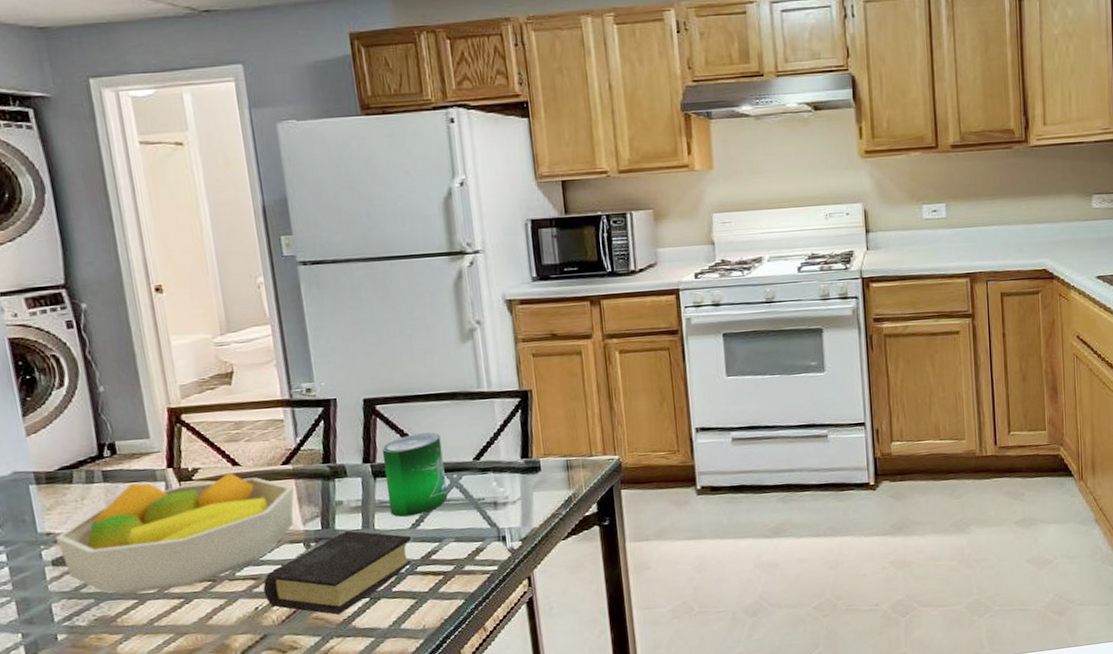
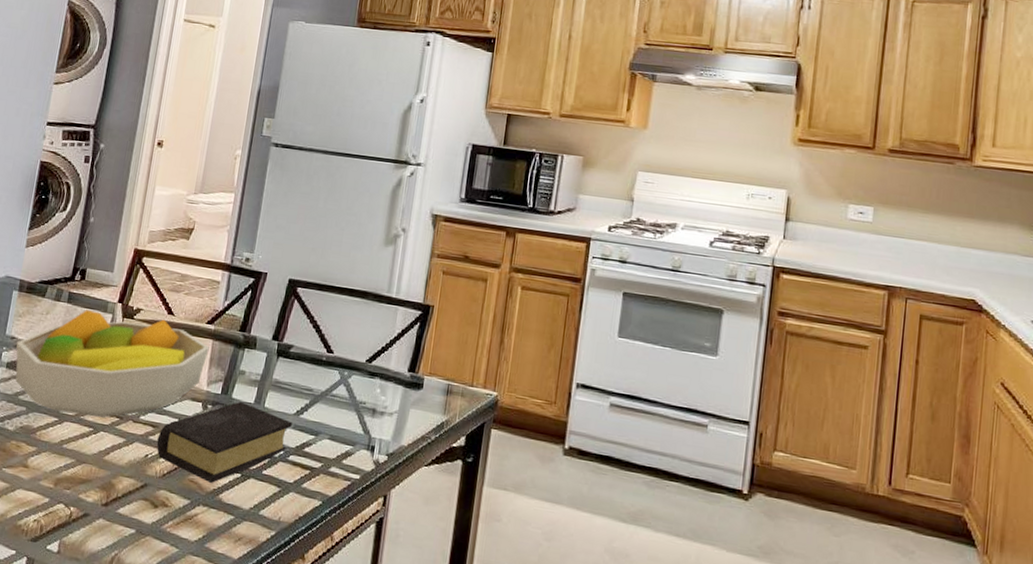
beverage can: present [381,432,448,517] -> none [281,322,344,403]

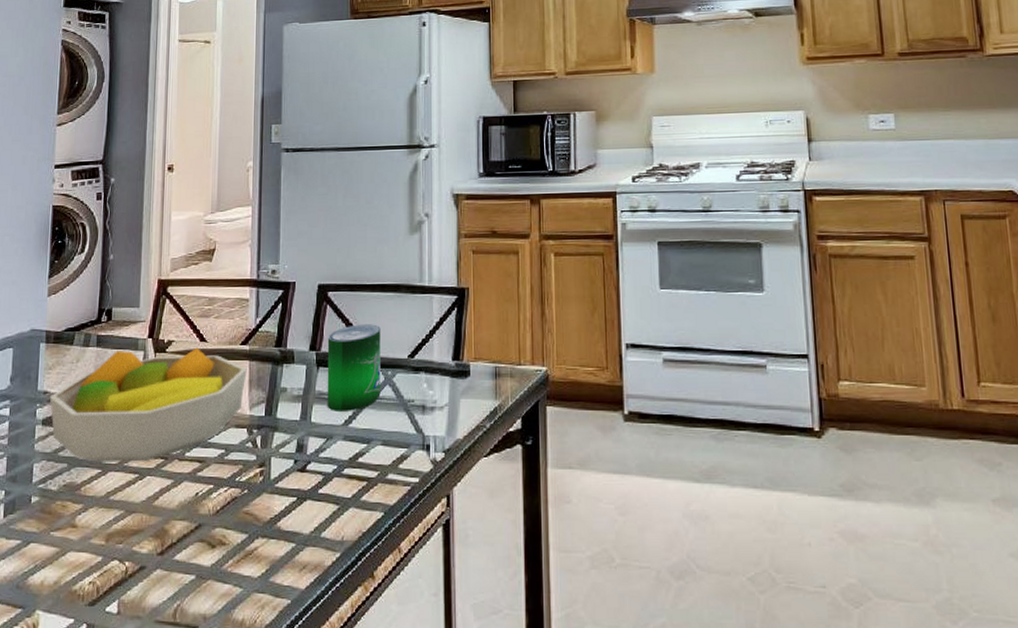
book: present [156,401,292,483] -> none [206,420,342,512]
beverage can: none [281,322,344,403] -> present [327,324,381,411]

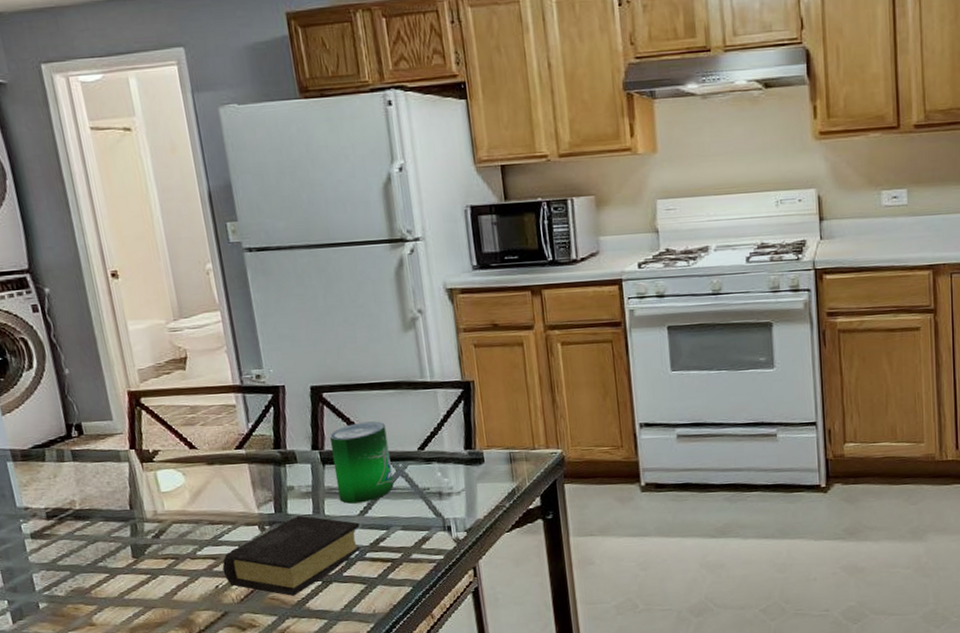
fruit bowl: present [49,347,247,462] -> none [32,455,249,568]
book: none [206,420,342,512] -> present [222,515,360,596]

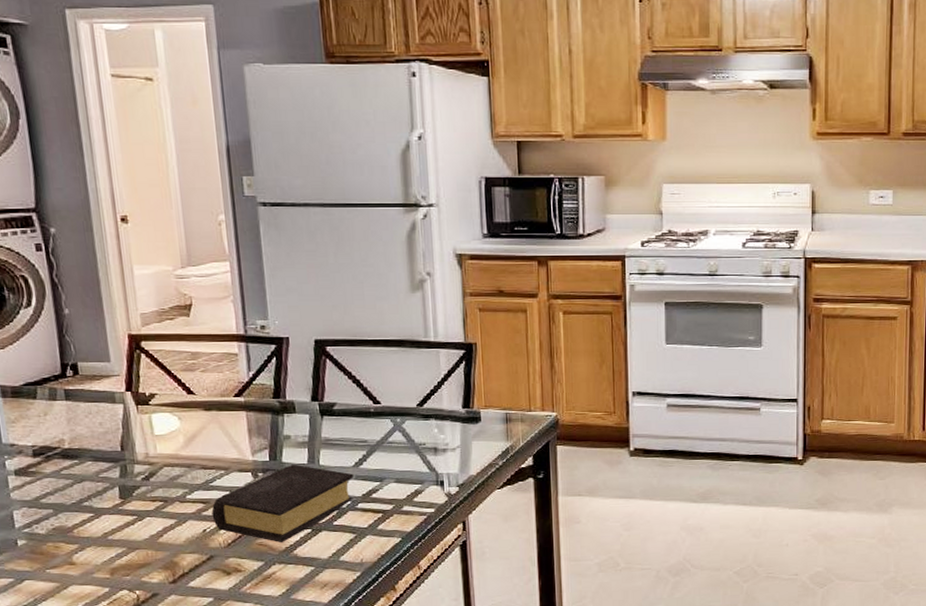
beverage can: present [329,421,394,504] -> none [330,376,391,455]

